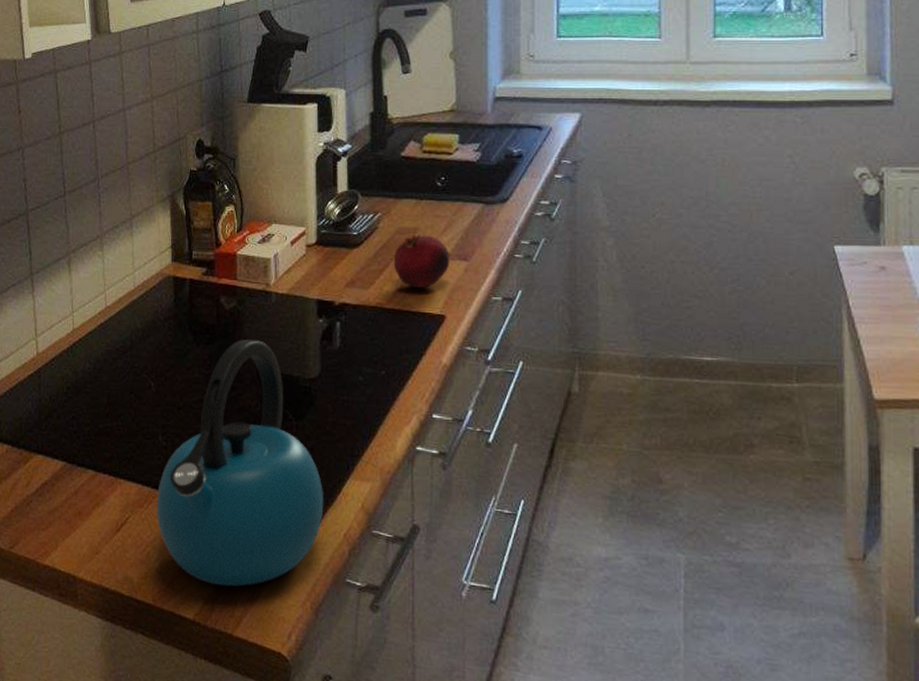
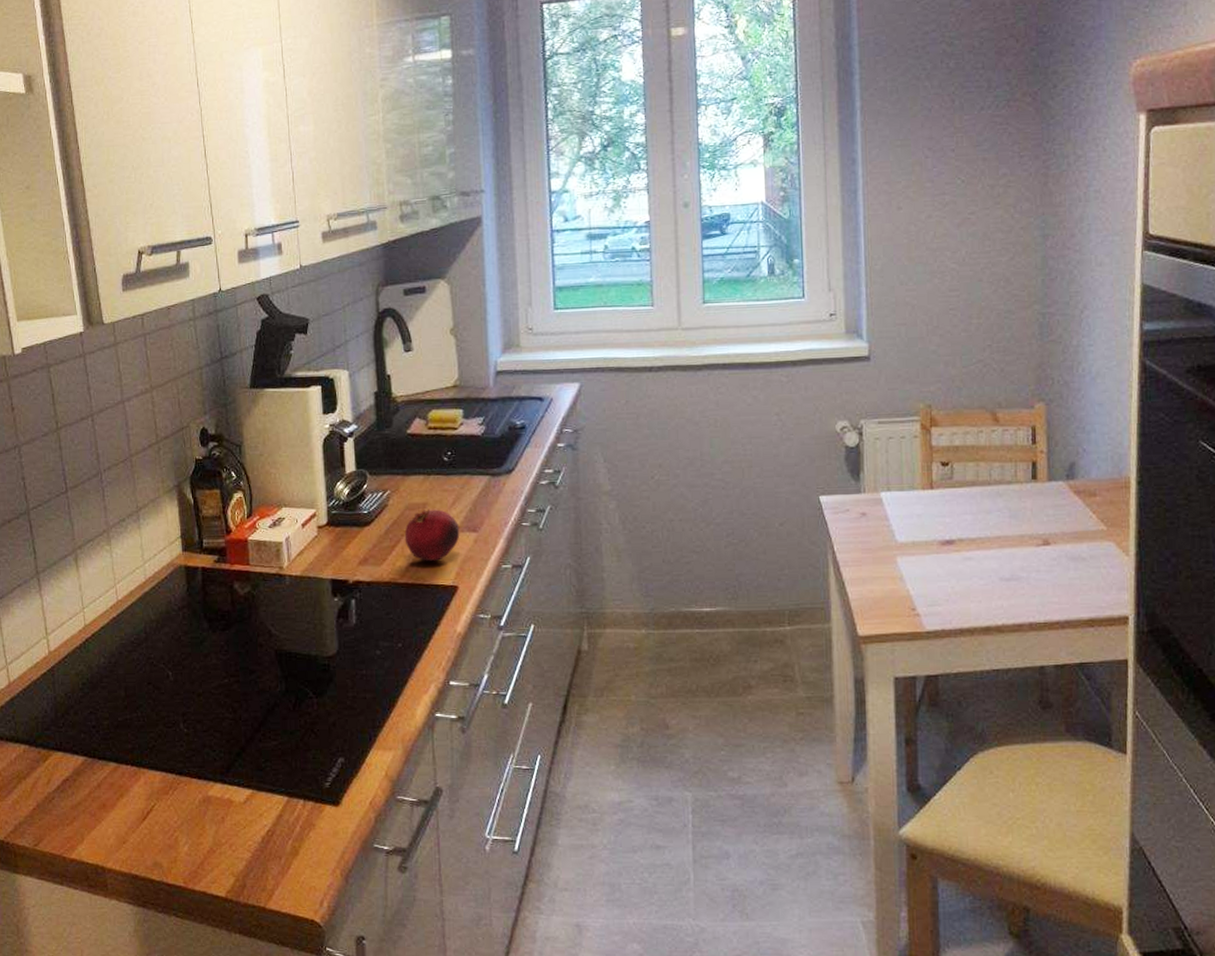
kettle: present [157,339,324,587] -> none [182,623,349,863]

